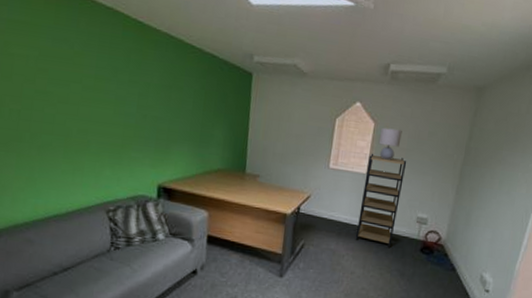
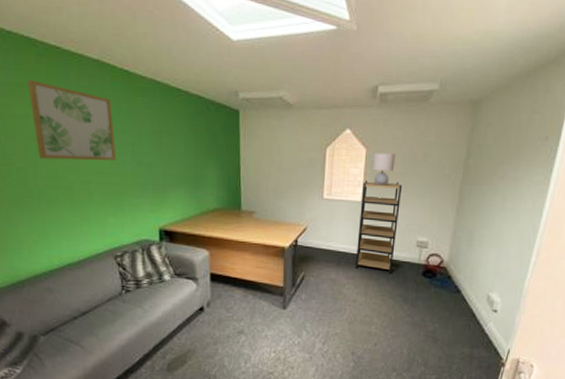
wall art: none [32,19,121,111] -> present [28,79,116,161]

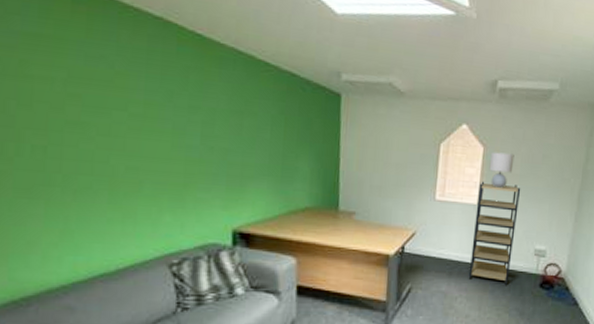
wall art: present [28,79,116,161] -> none [56,32,179,143]

